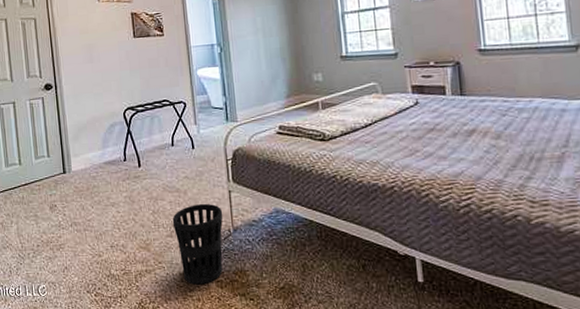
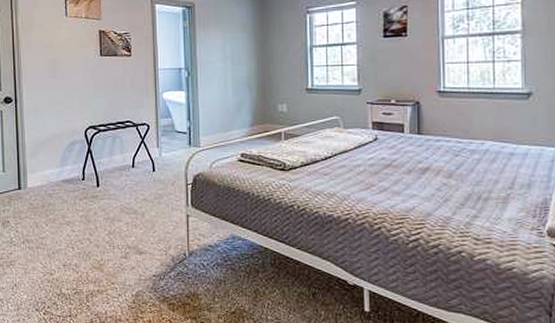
wastebasket: present [172,203,223,285] -> none [128,226,180,307]

